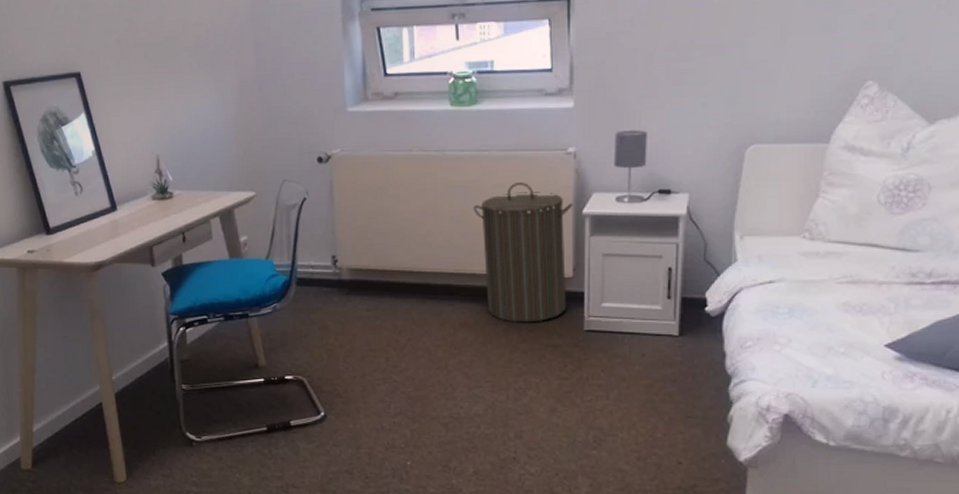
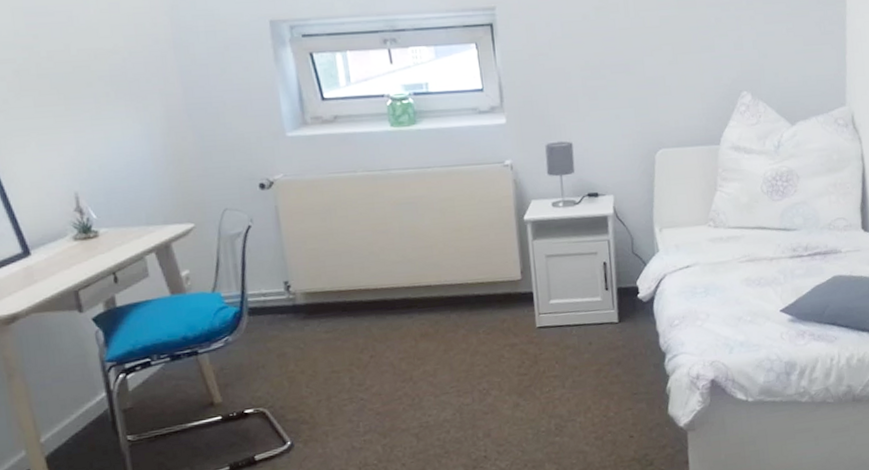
laundry hamper: present [473,182,573,323] -> none [422,195,518,328]

